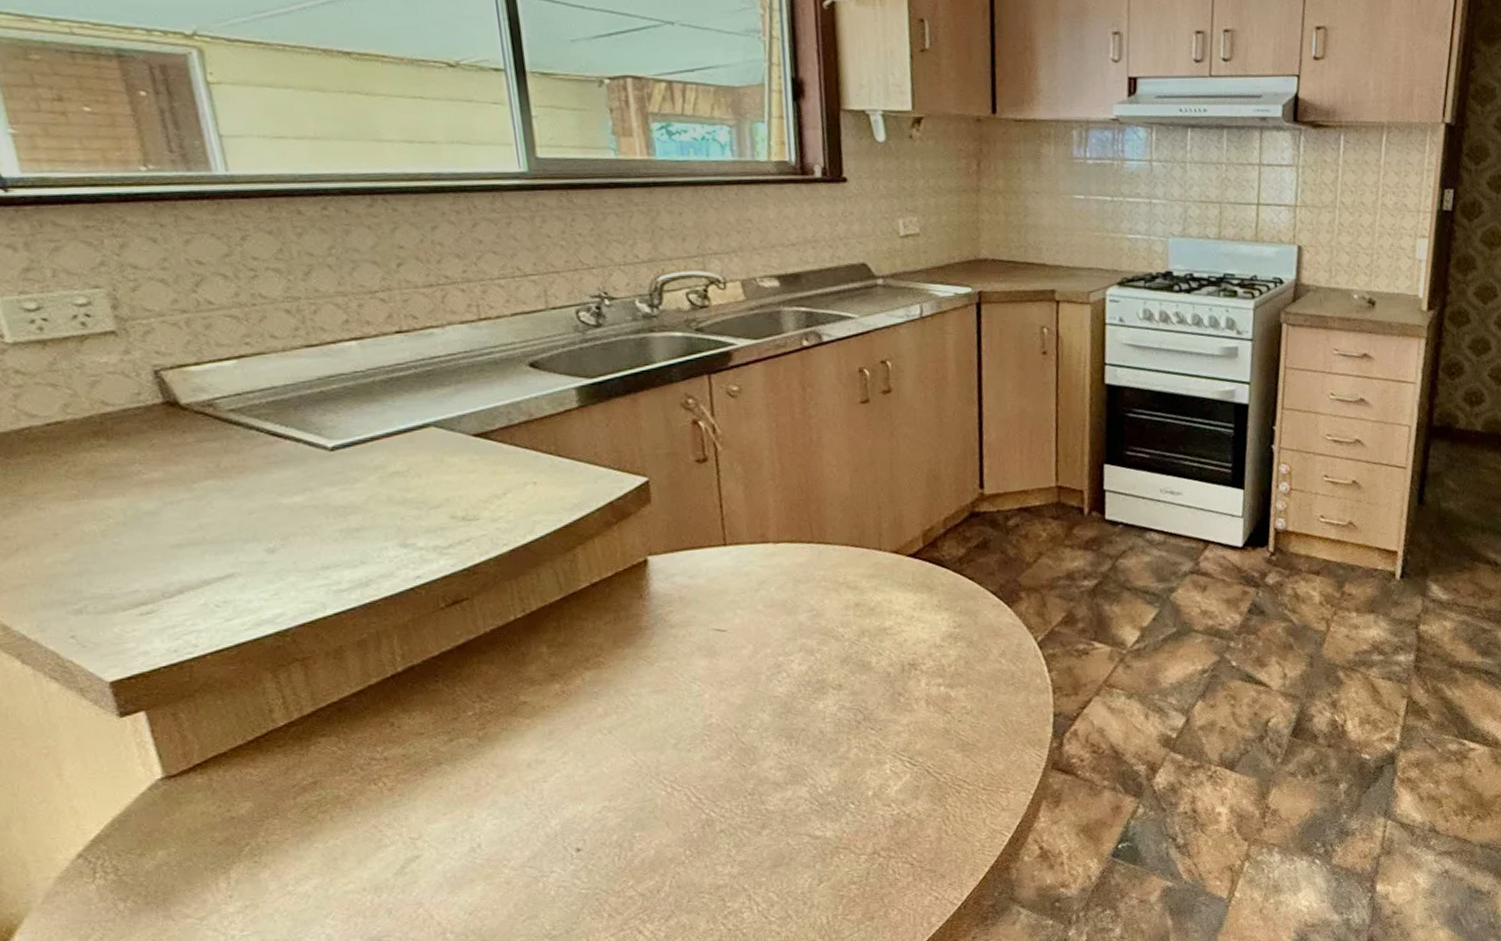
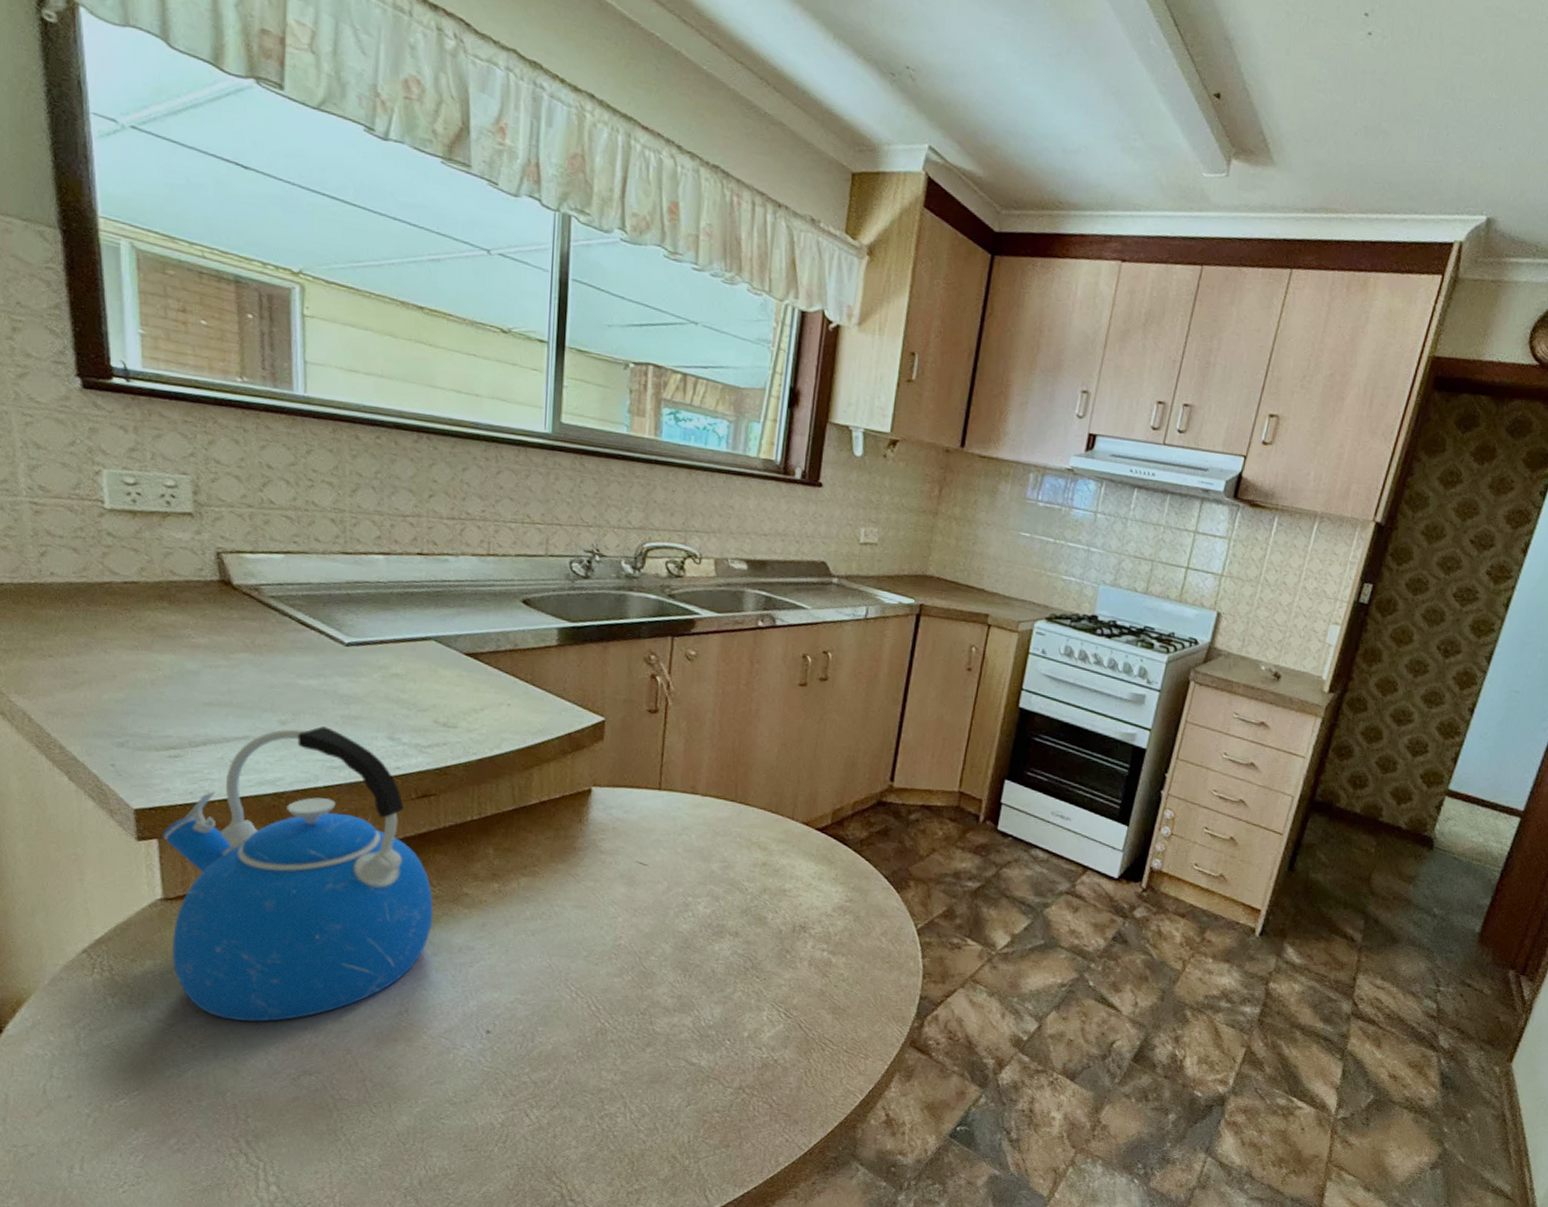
kettle: none [149,546,491,899] -> present [163,726,434,1022]

